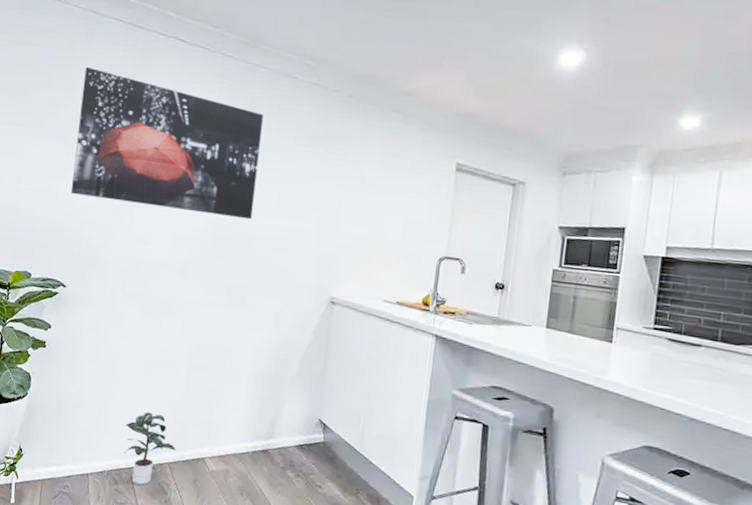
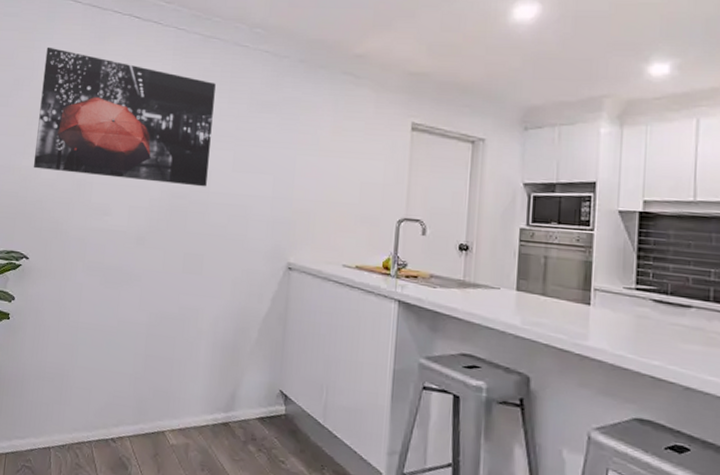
potted plant: present [123,412,176,485] -> none [84,383,136,459]

